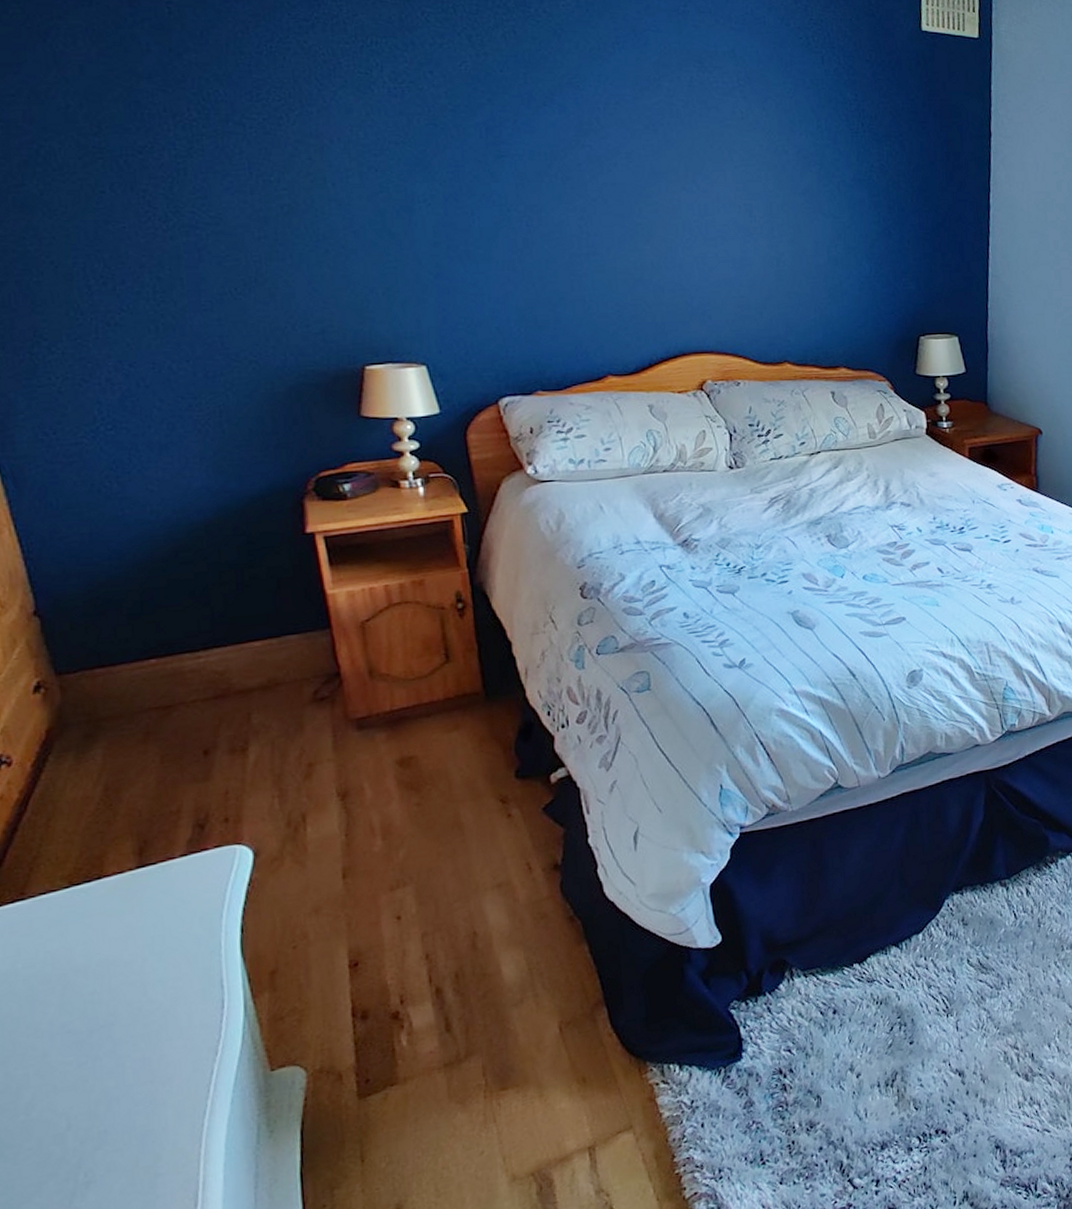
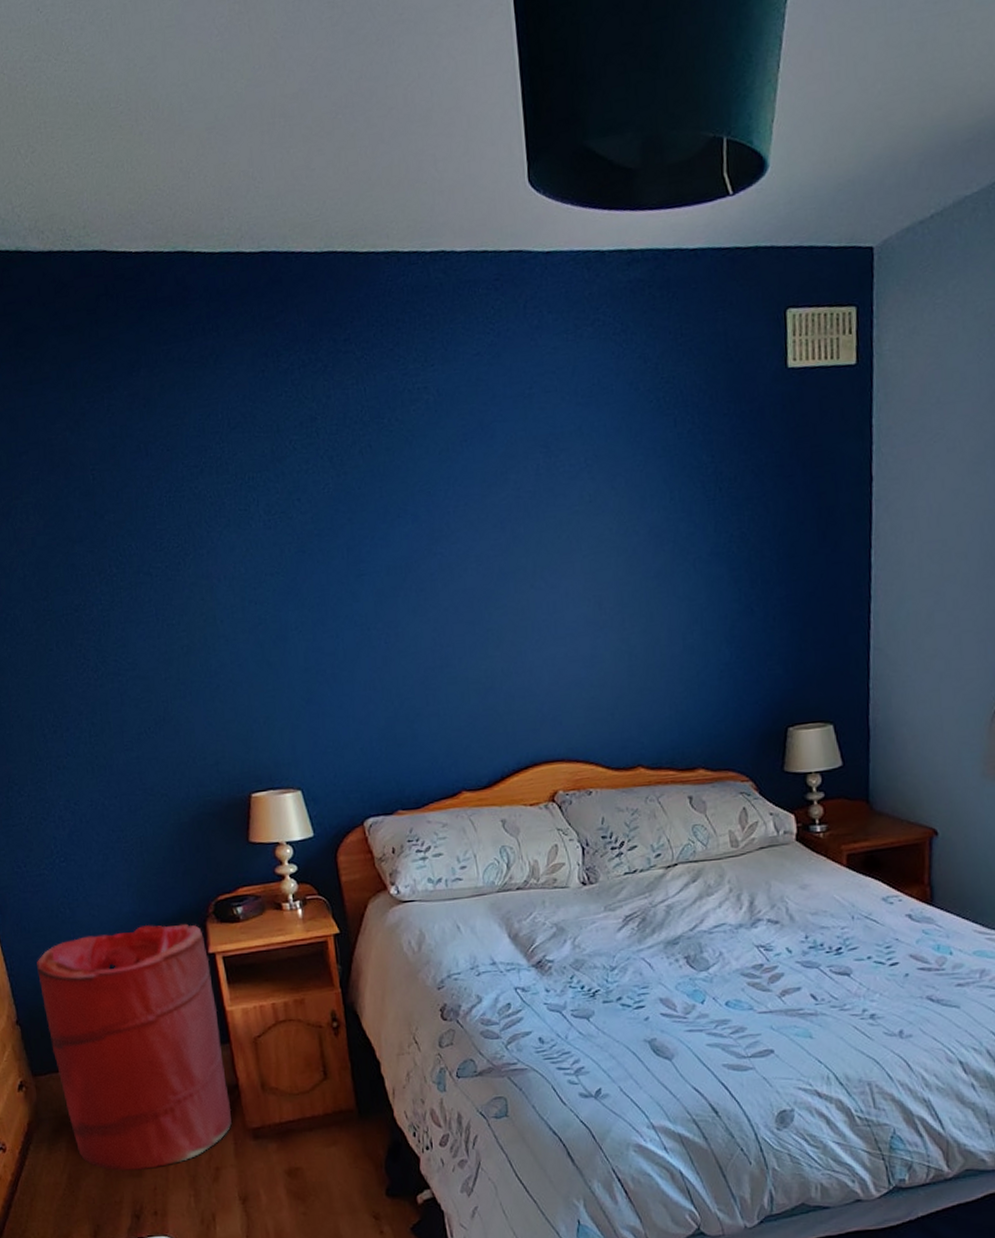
laundry hamper: none [67,500,331,777] -> present [37,923,232,1171]

